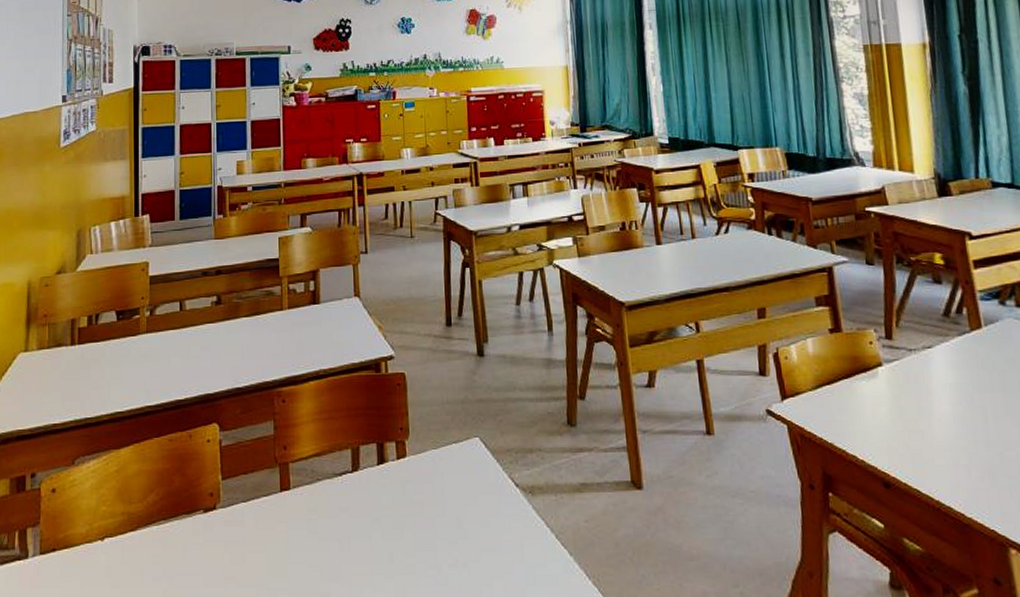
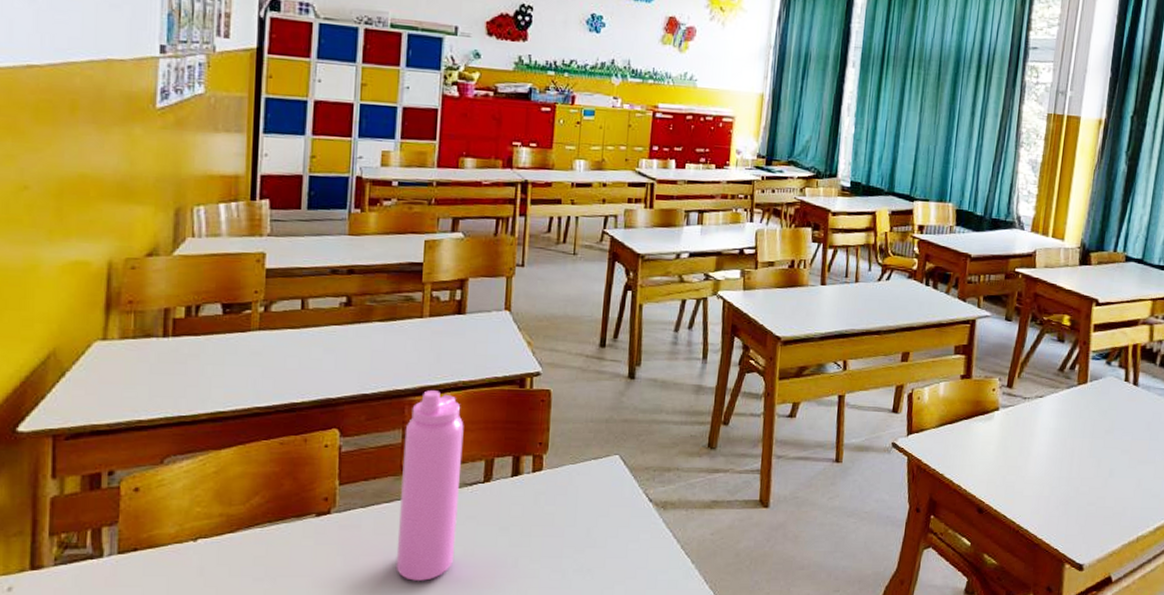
water bottle: none [276,380,332,579] -> present [396,390,464,581]

